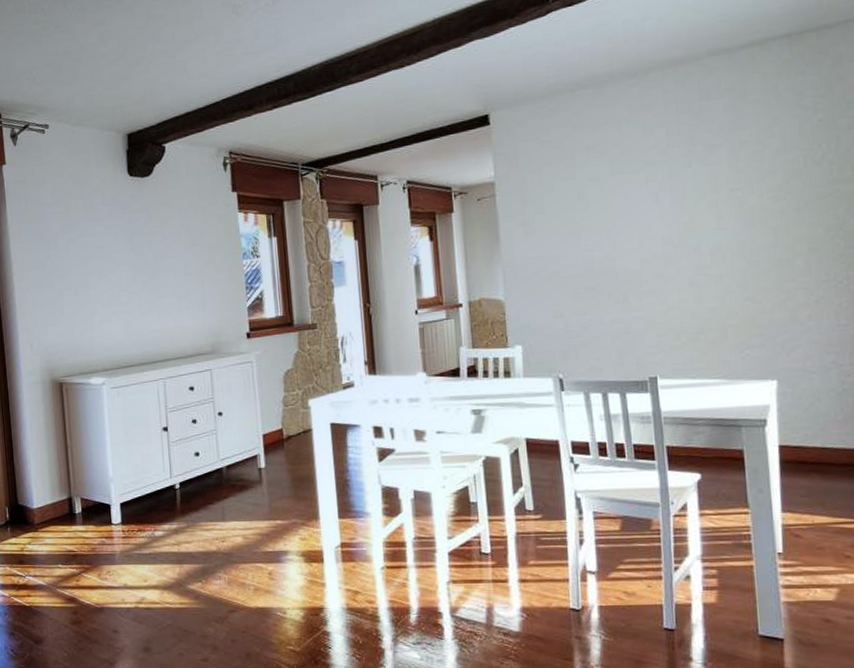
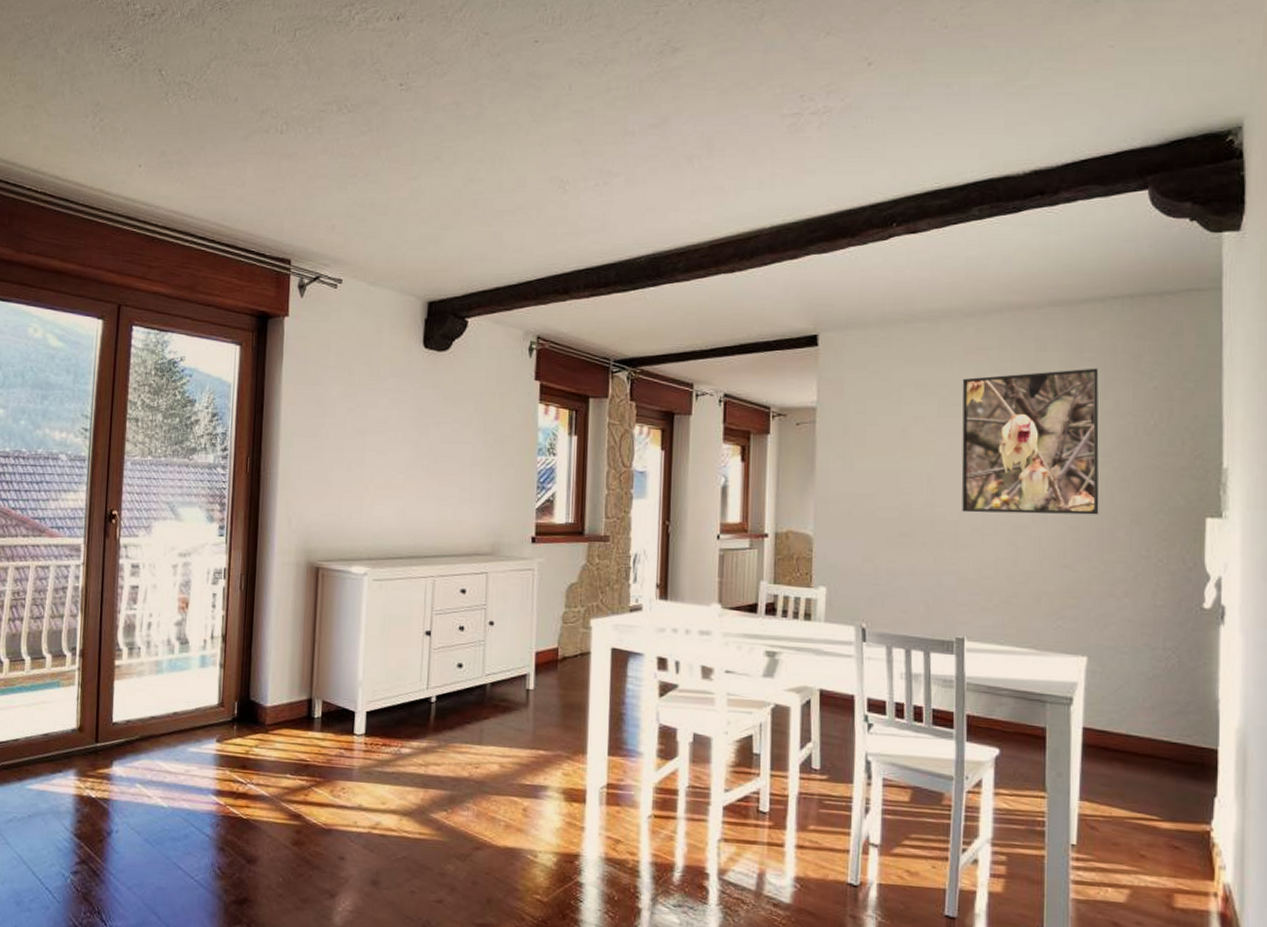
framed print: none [631,109,776,261] -> present [961,368,1099,515]

